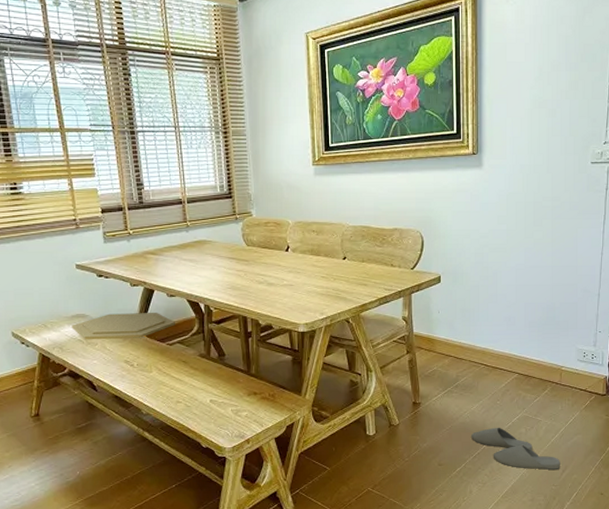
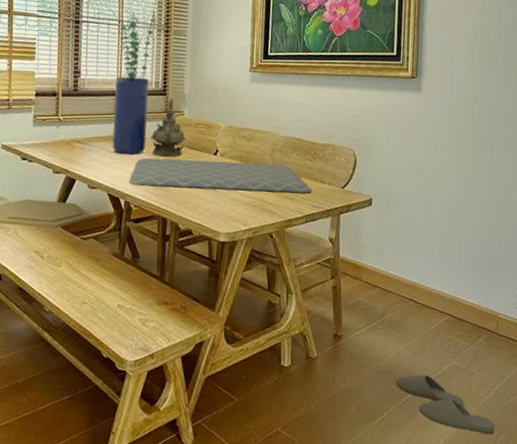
vase: none [177,113,217,261] -> present [112,11,156,155]
placemat: none [206,254,383,288] -> present [129,157,312,194]
teapot: none [221,200,257,258] -> present [150,98,186,157]

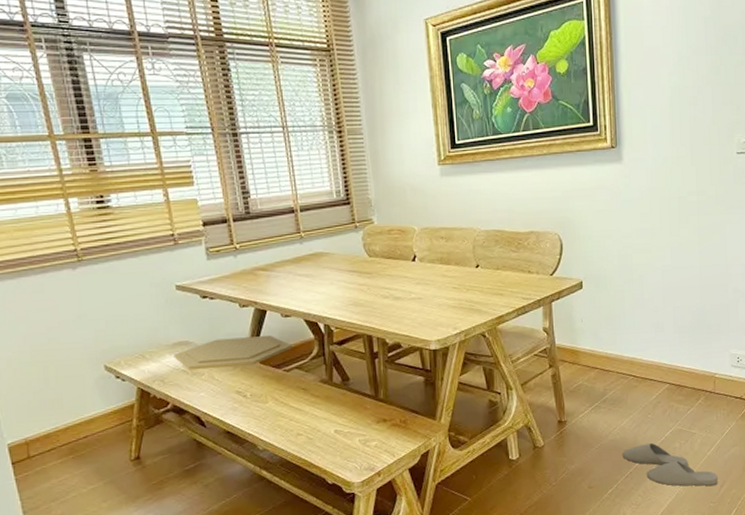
vase: present [112,11,156,155] -> none [286,111,336,276]
placemat: present [129,157,312,194] -> none [325,261,521,306]
teapot: present [150,98,186,157] -> none [340,206,380,271]

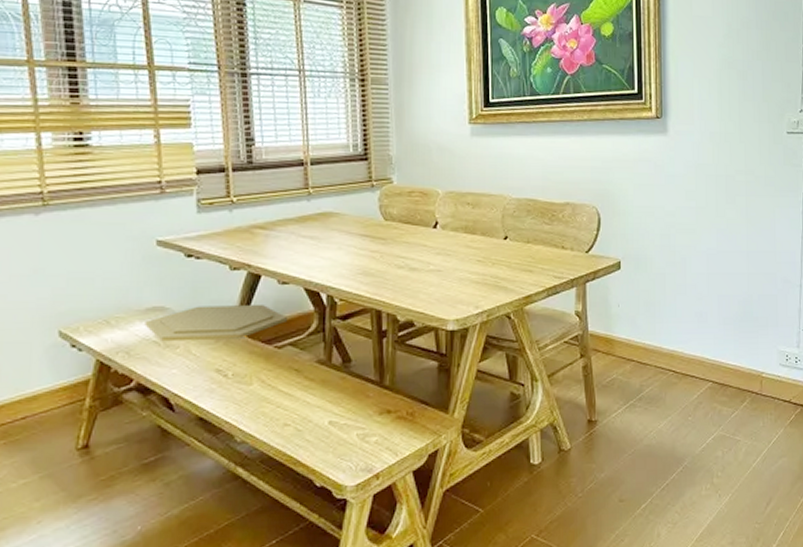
slippers: present [622,442,718,486] -> none [659,449,764,504]

